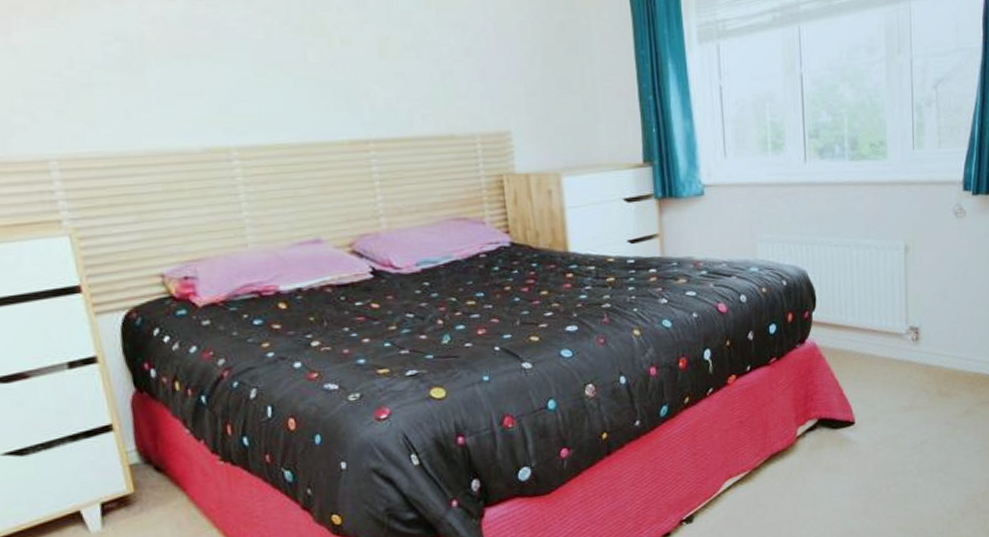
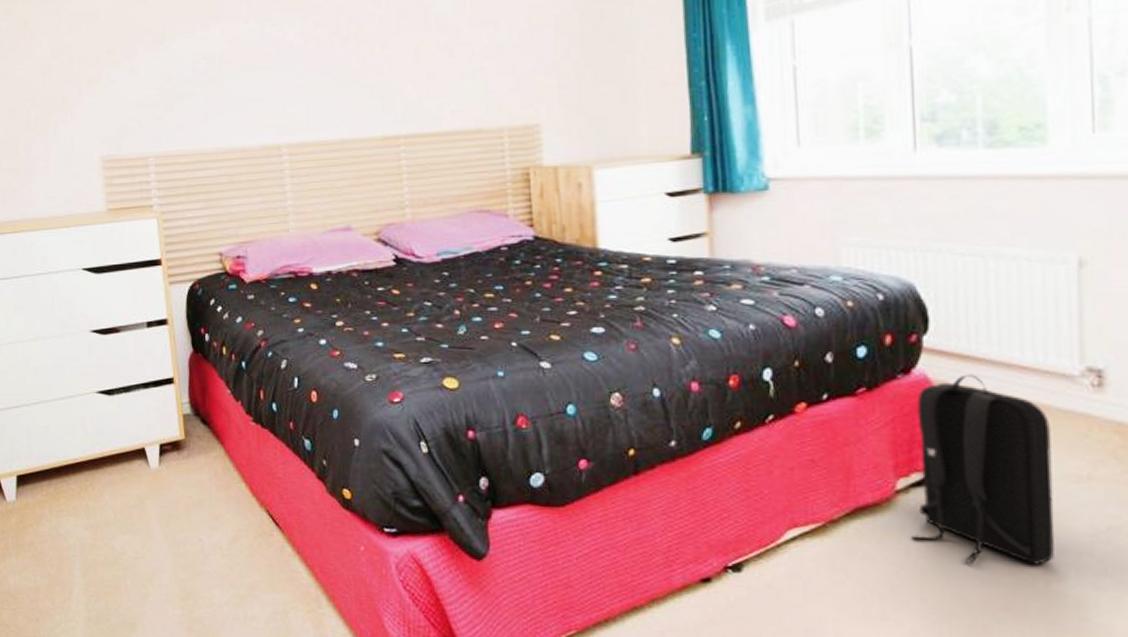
backpack: none [807,339,892,484] -> present [911,374,1055,565]

